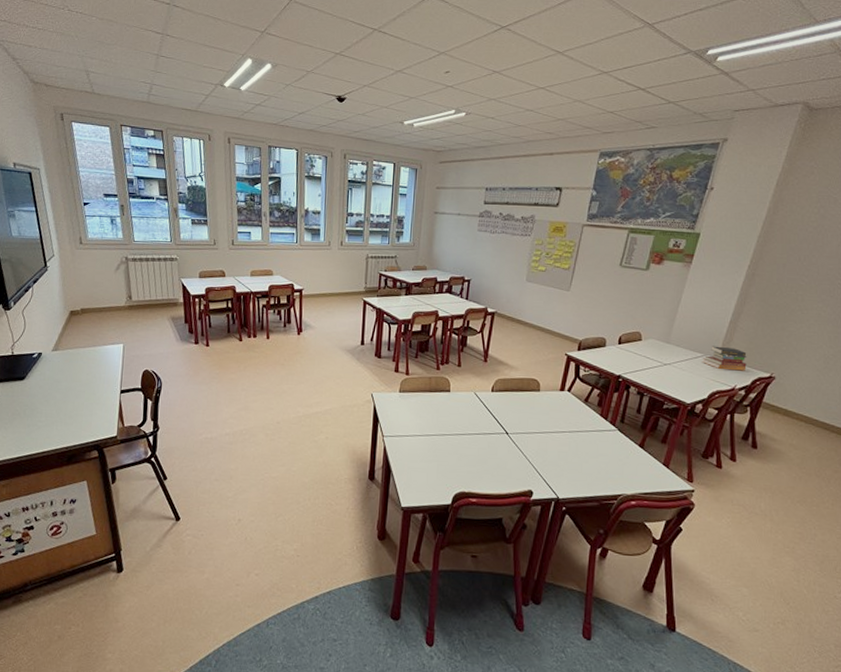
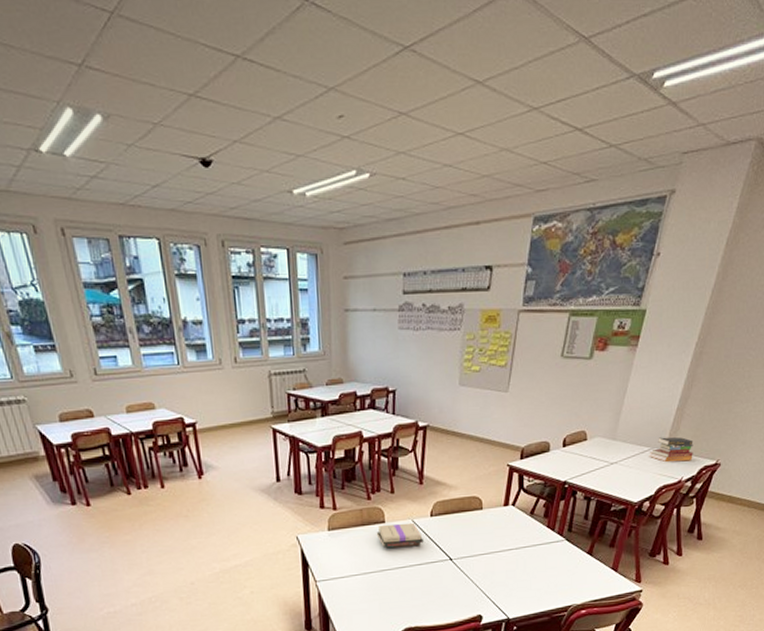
books: none [441,393,483,417] -> present [376,522,423,549]

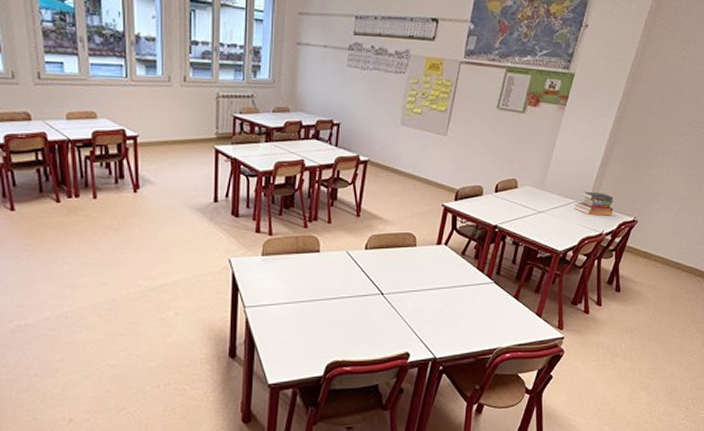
books: present [376,522,423,549] -> none [310,254,356,279]

